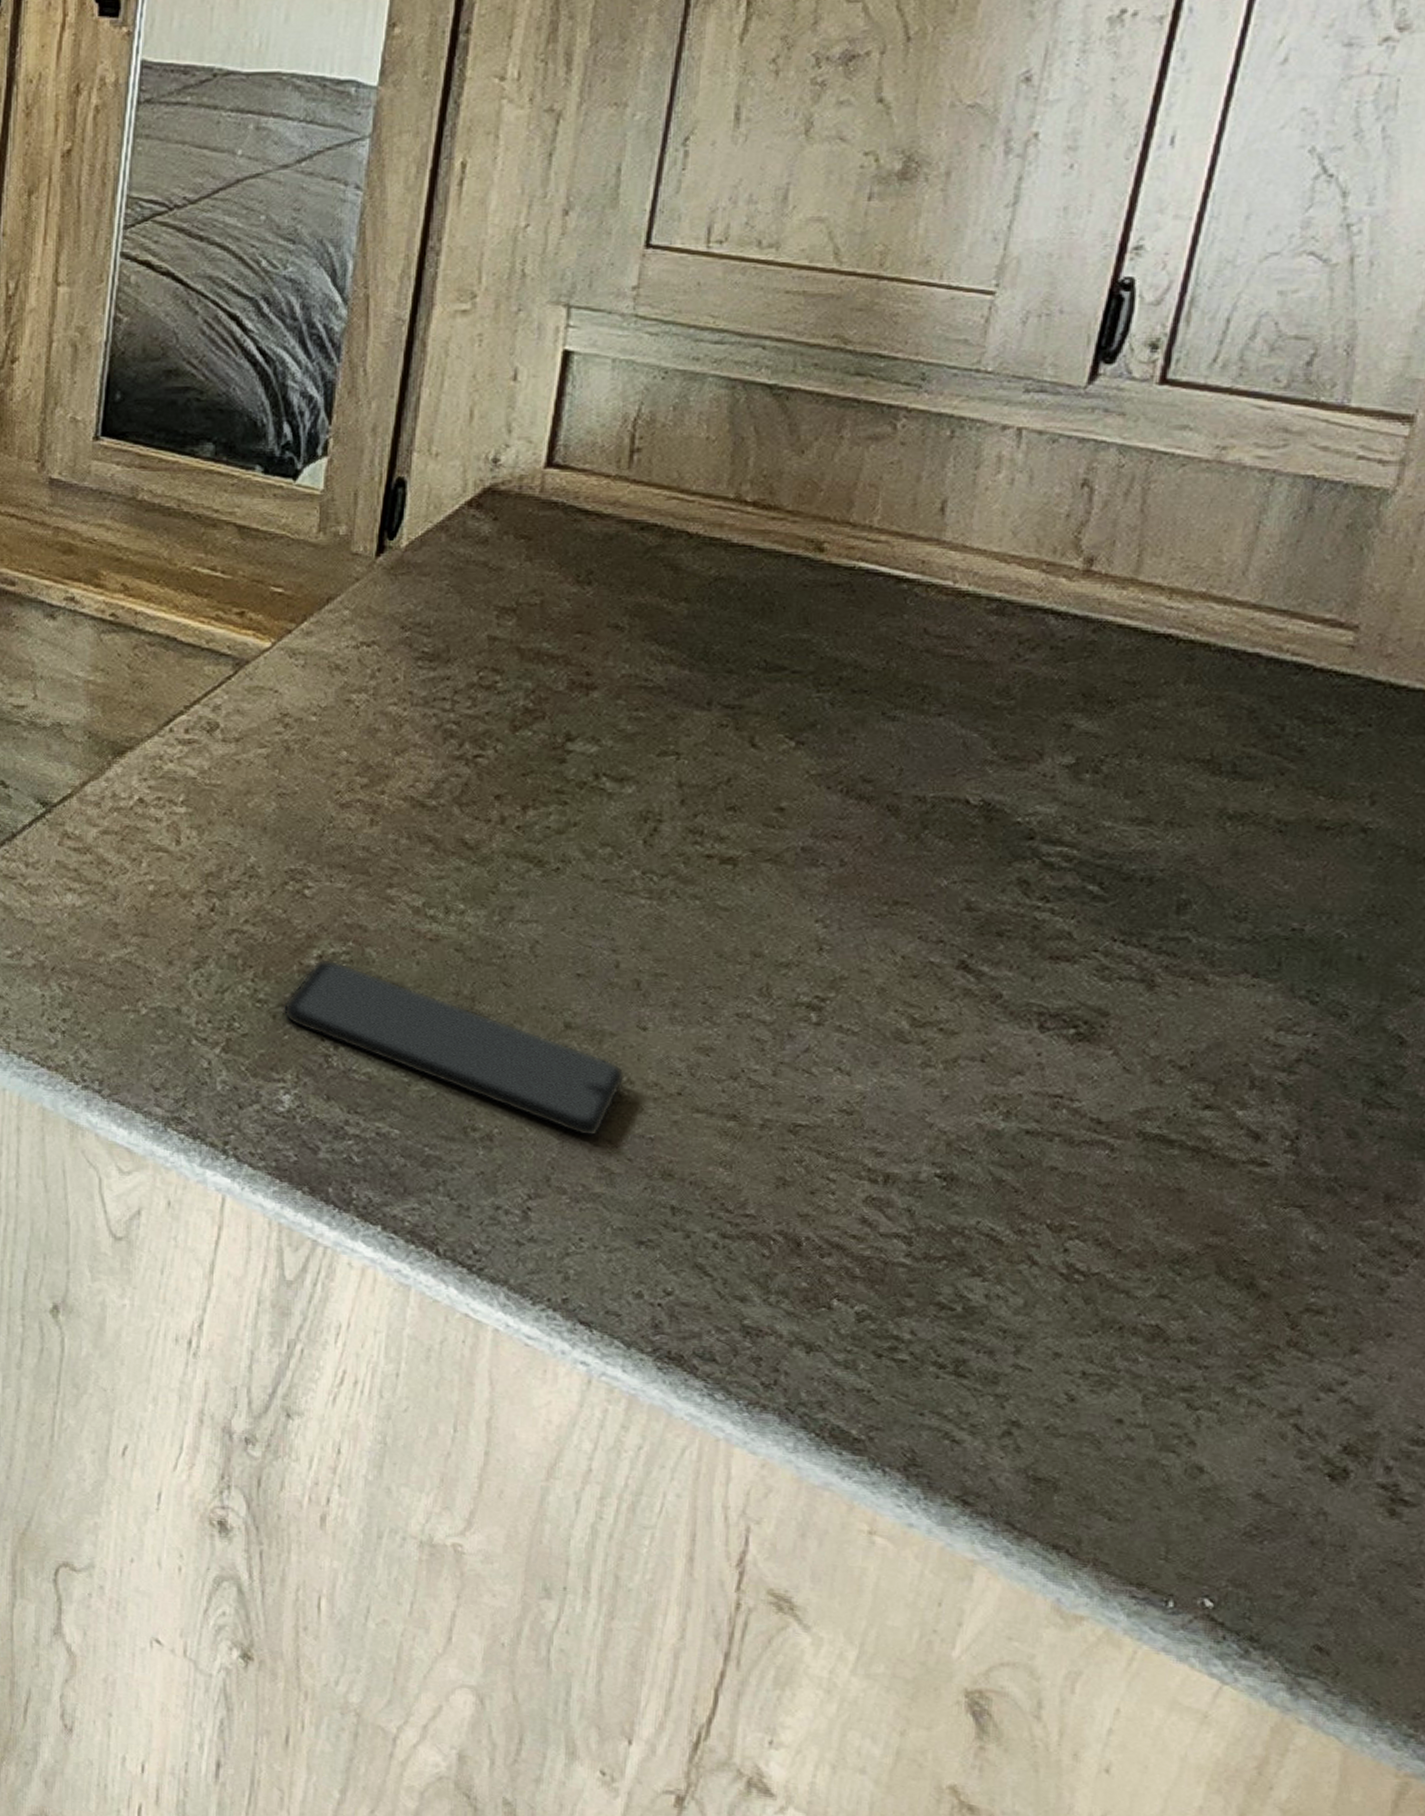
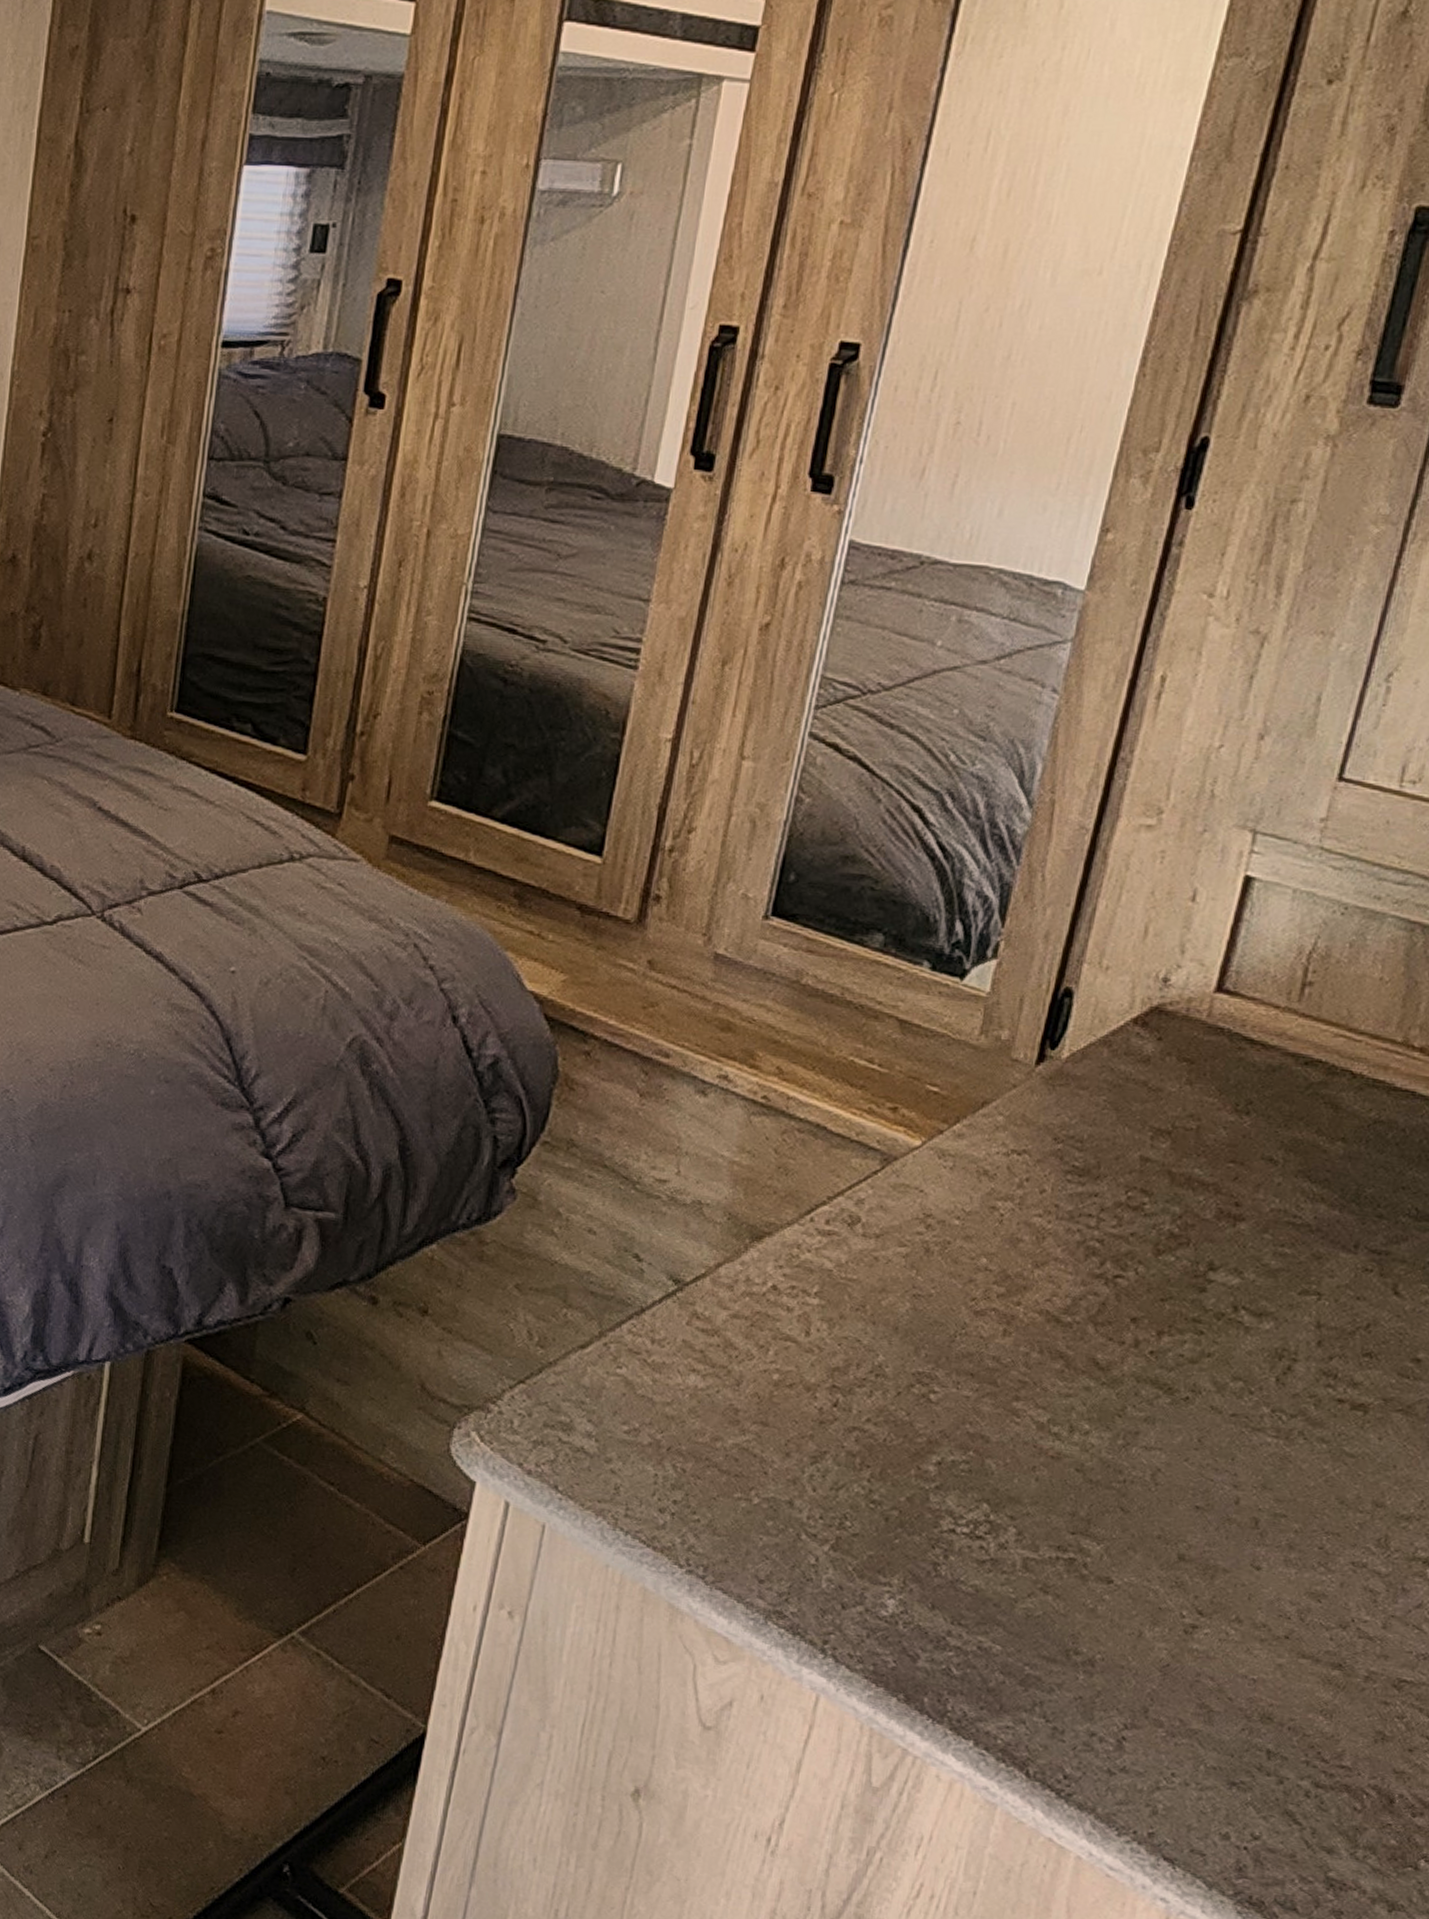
smartphone: present [283,959,626,1137] -> none [895,1466,1235,1673]

